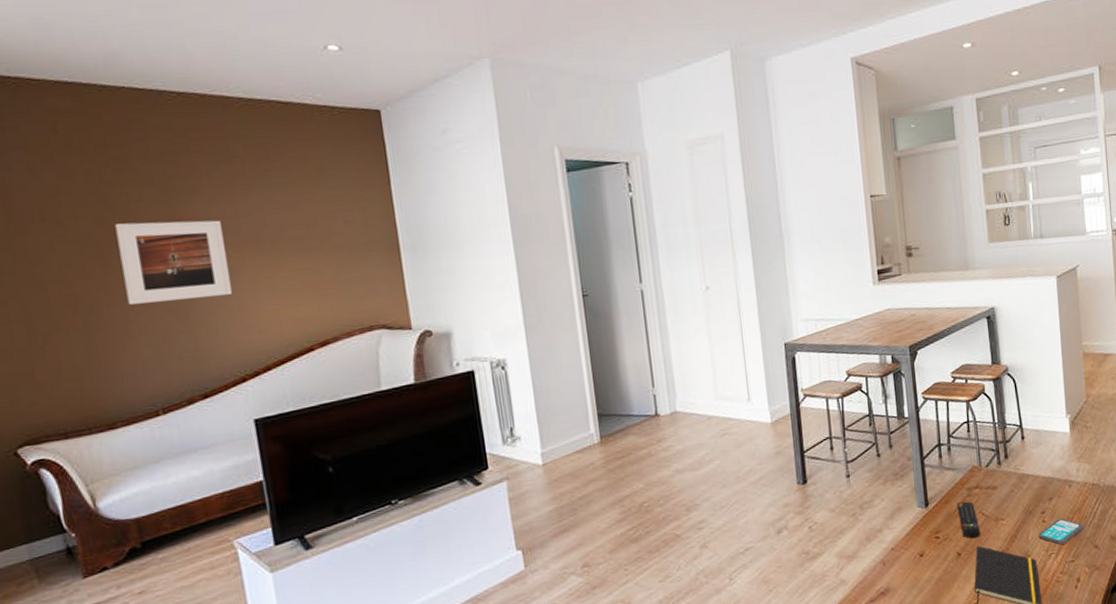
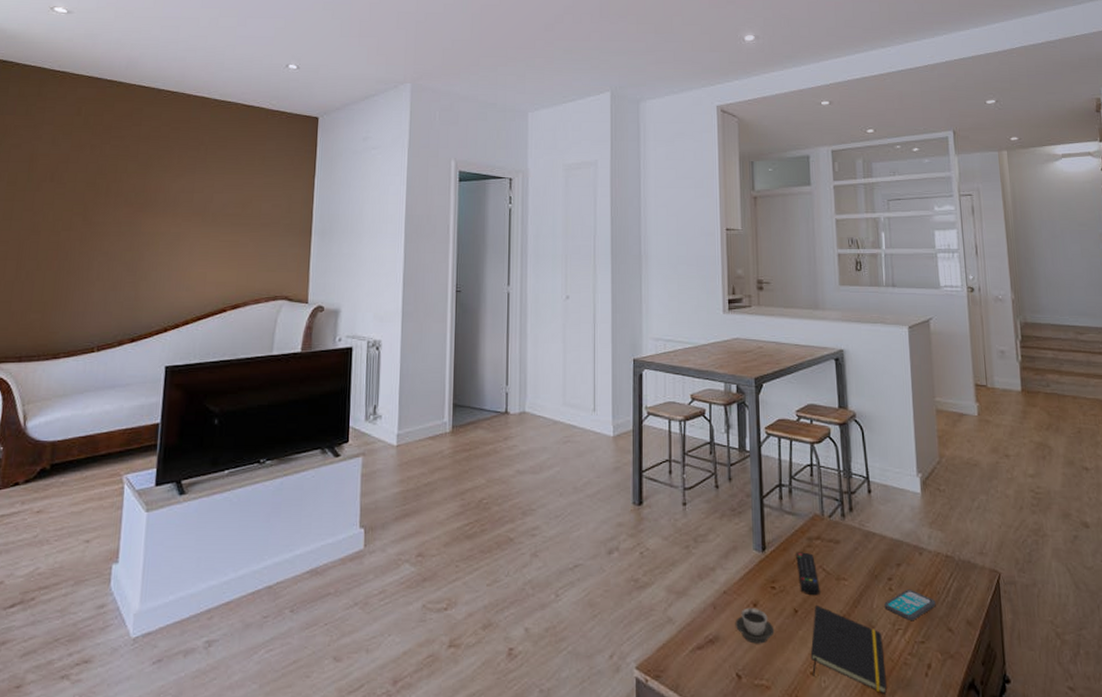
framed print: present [115,220,232,305] -> none [95,189,179,255]
cup: none [903,558,941,589] -> present [735,607,775,644]

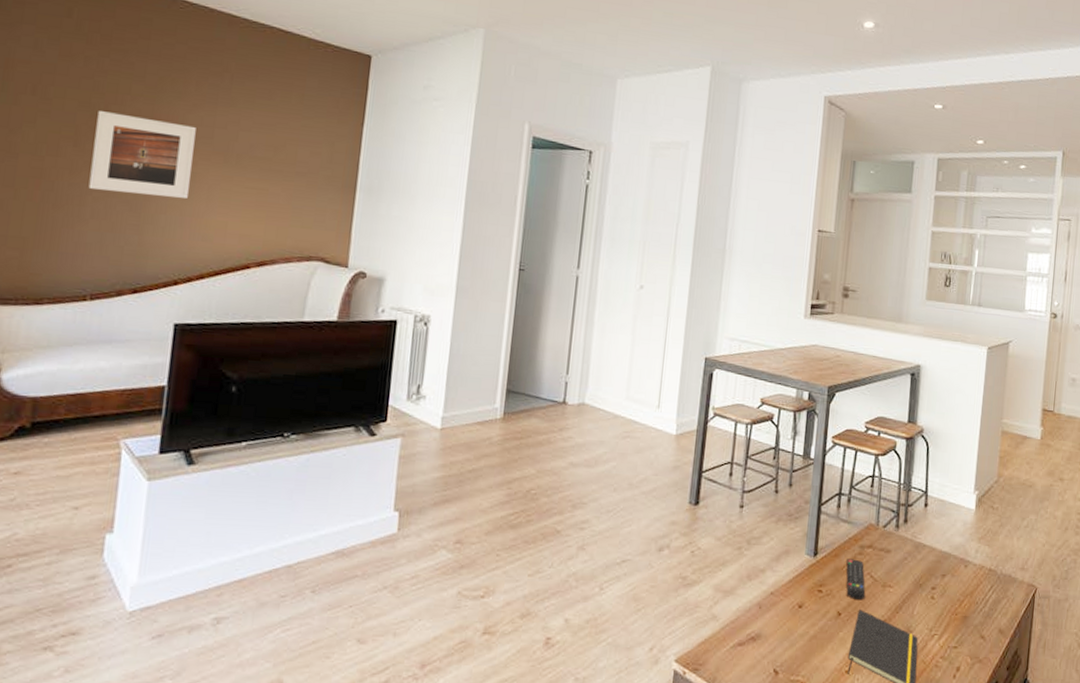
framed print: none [95,189,179,255] -> present [88,111,196,198]
cup: present [735,607,775,644] -> none [778,609,817,643]
smartphone: present [884,590,936,620] -> none [924,599,973,627]

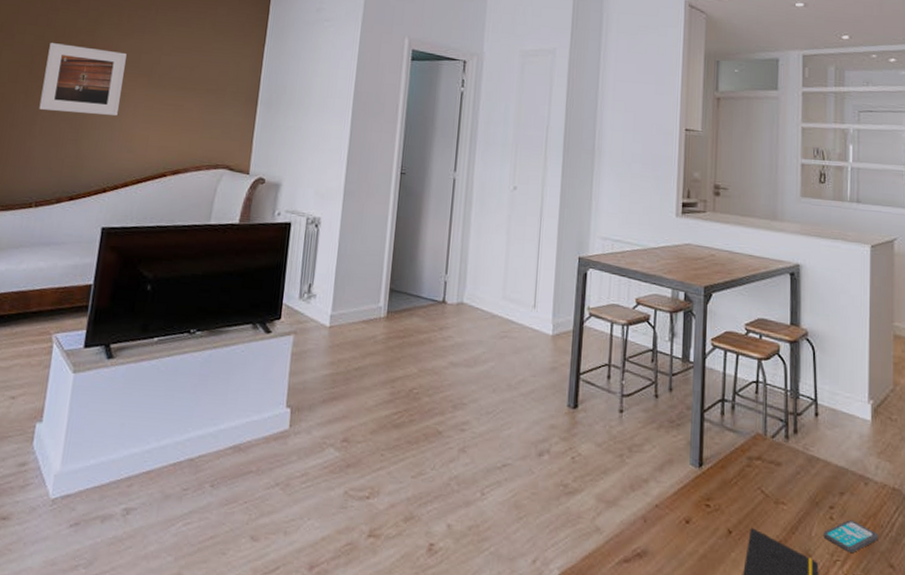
remote control: present [846,559,866,601] -> none [734,471,757,518]
smartphone: none [924,599,973,627] -> present [824,520,879,552]

